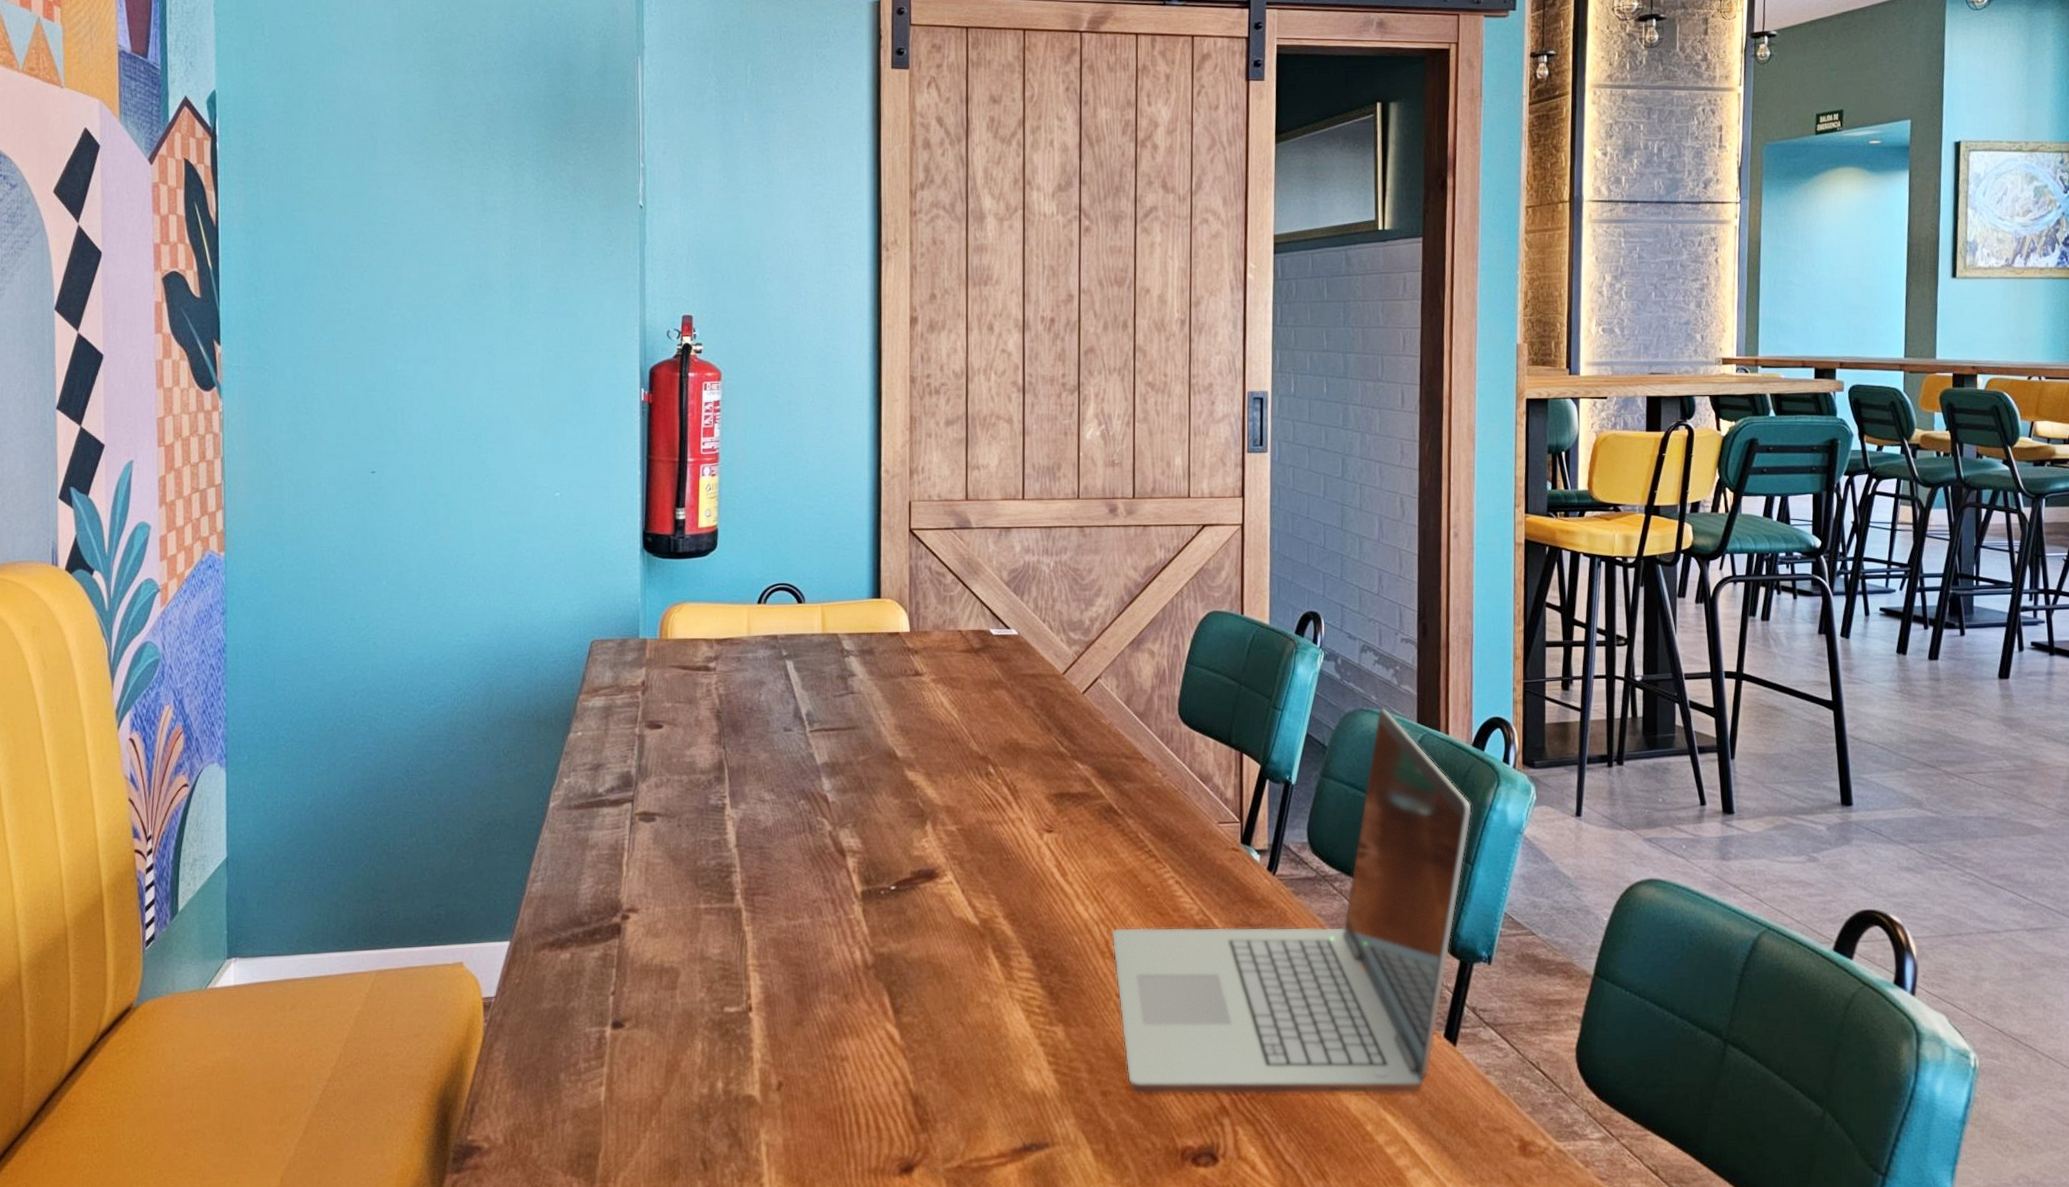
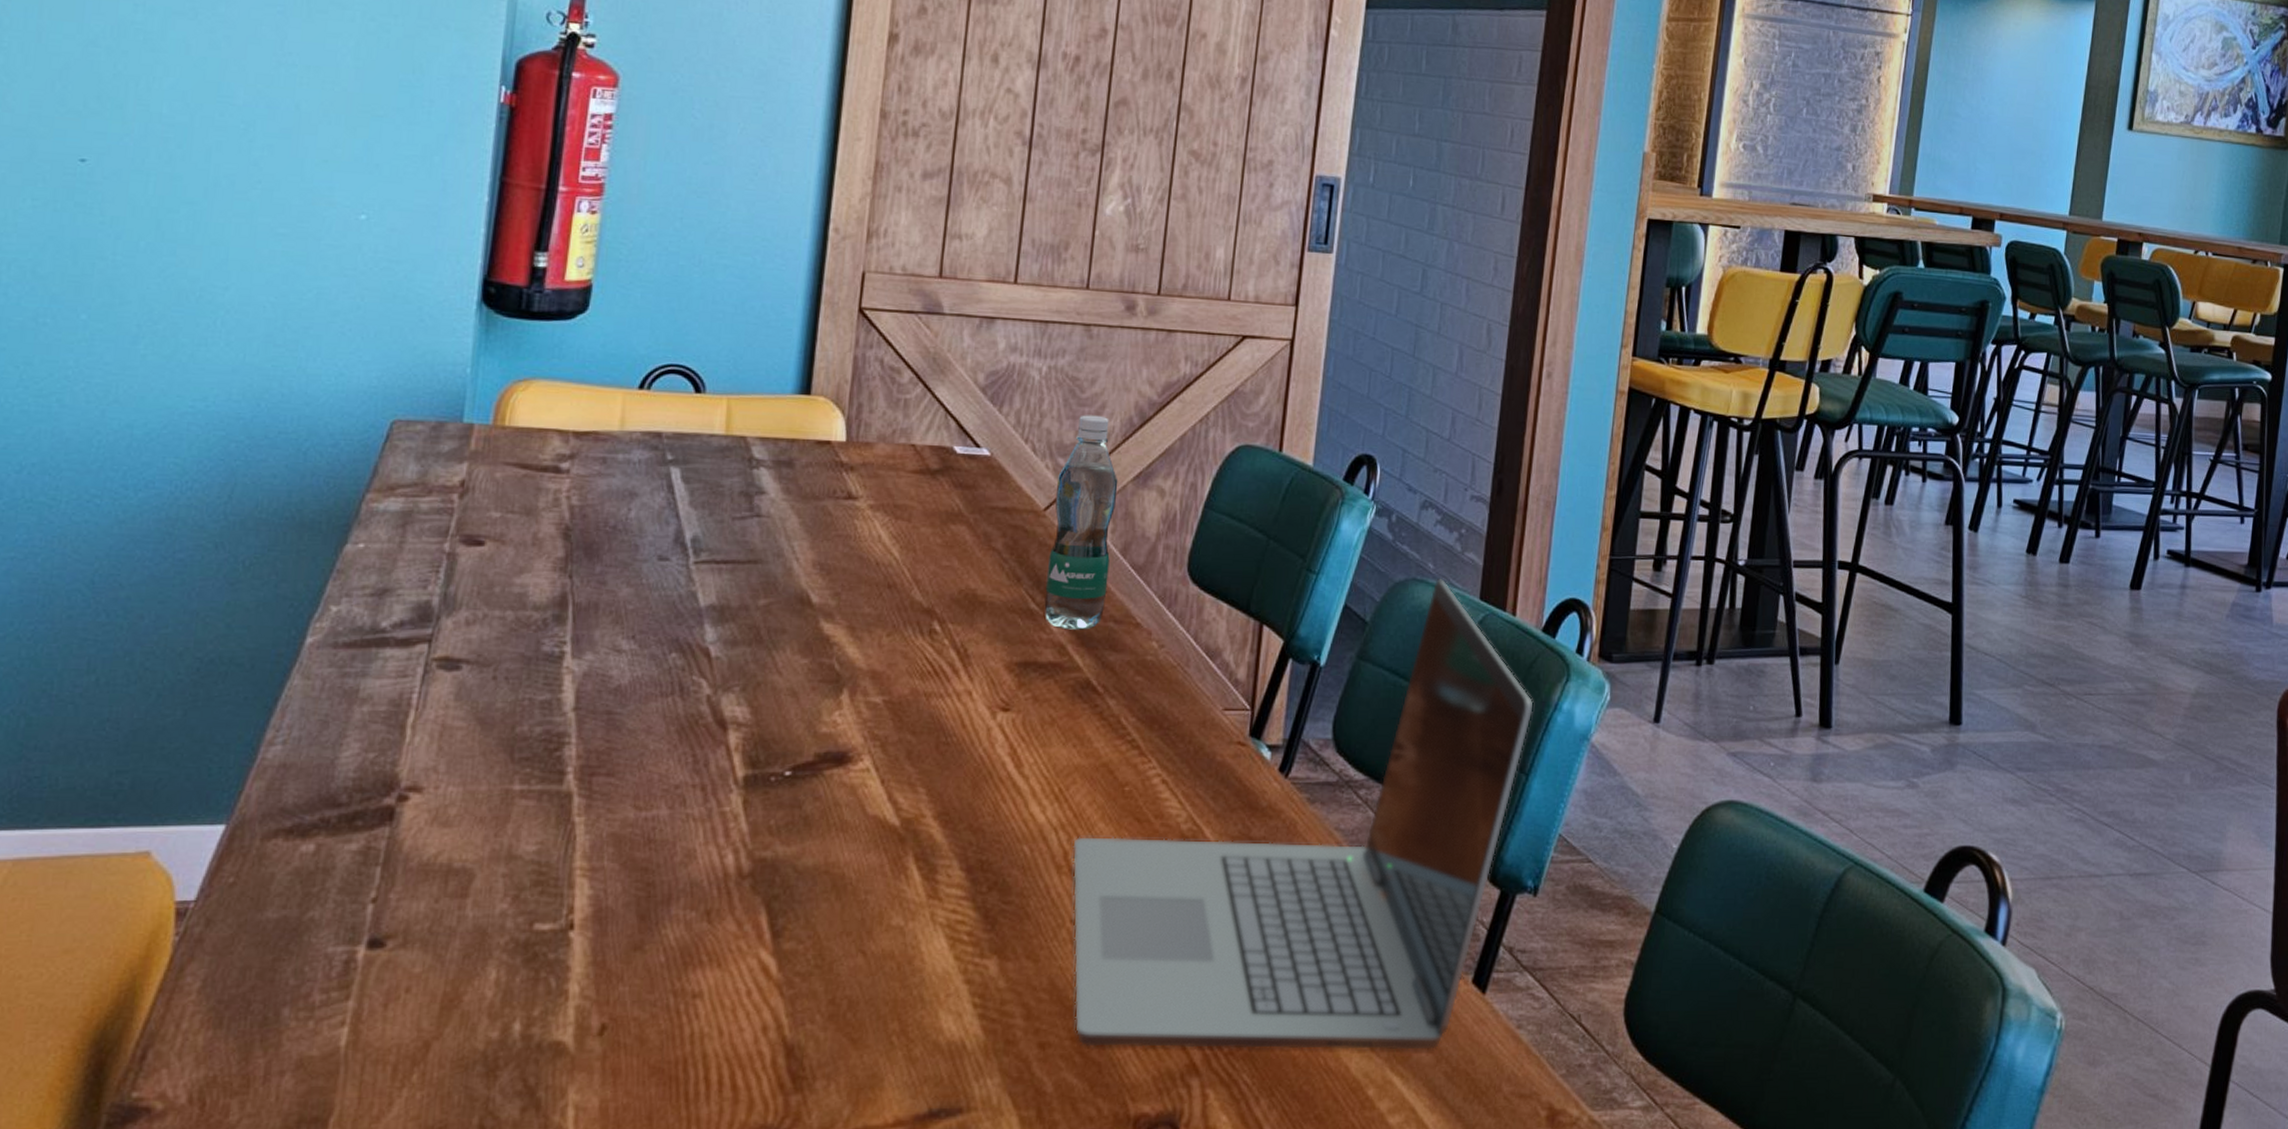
bottle: none [1070,597,1118,766] -> present [1044,415,1118,630]

